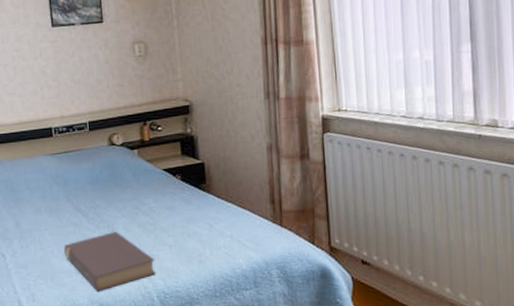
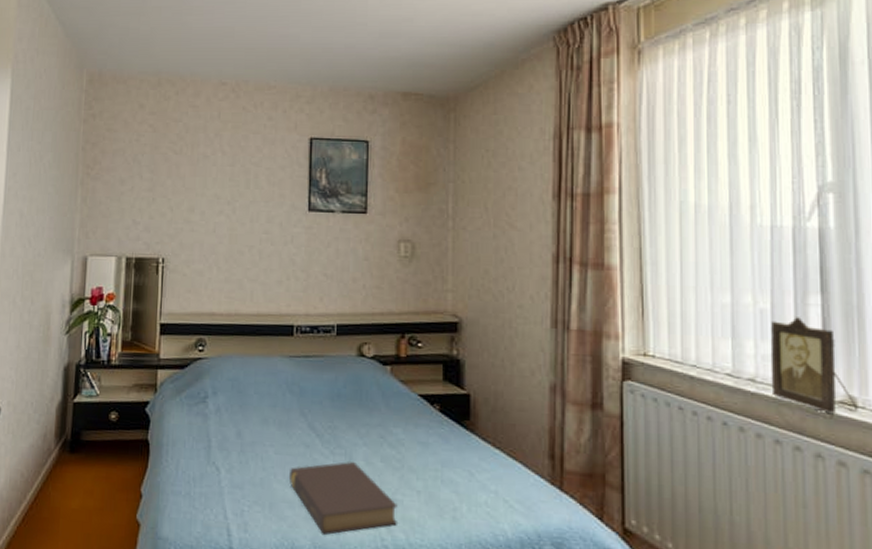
photo frame: none [434,63,499,135] -> present [770,317,858,413]

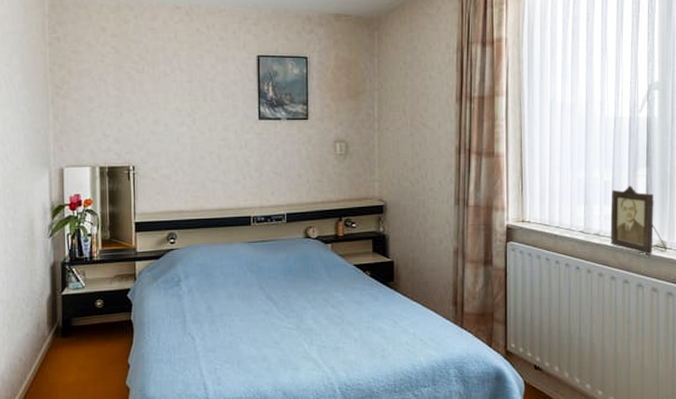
book: present [288,462,397,535] -> none [252,322,340,380]

